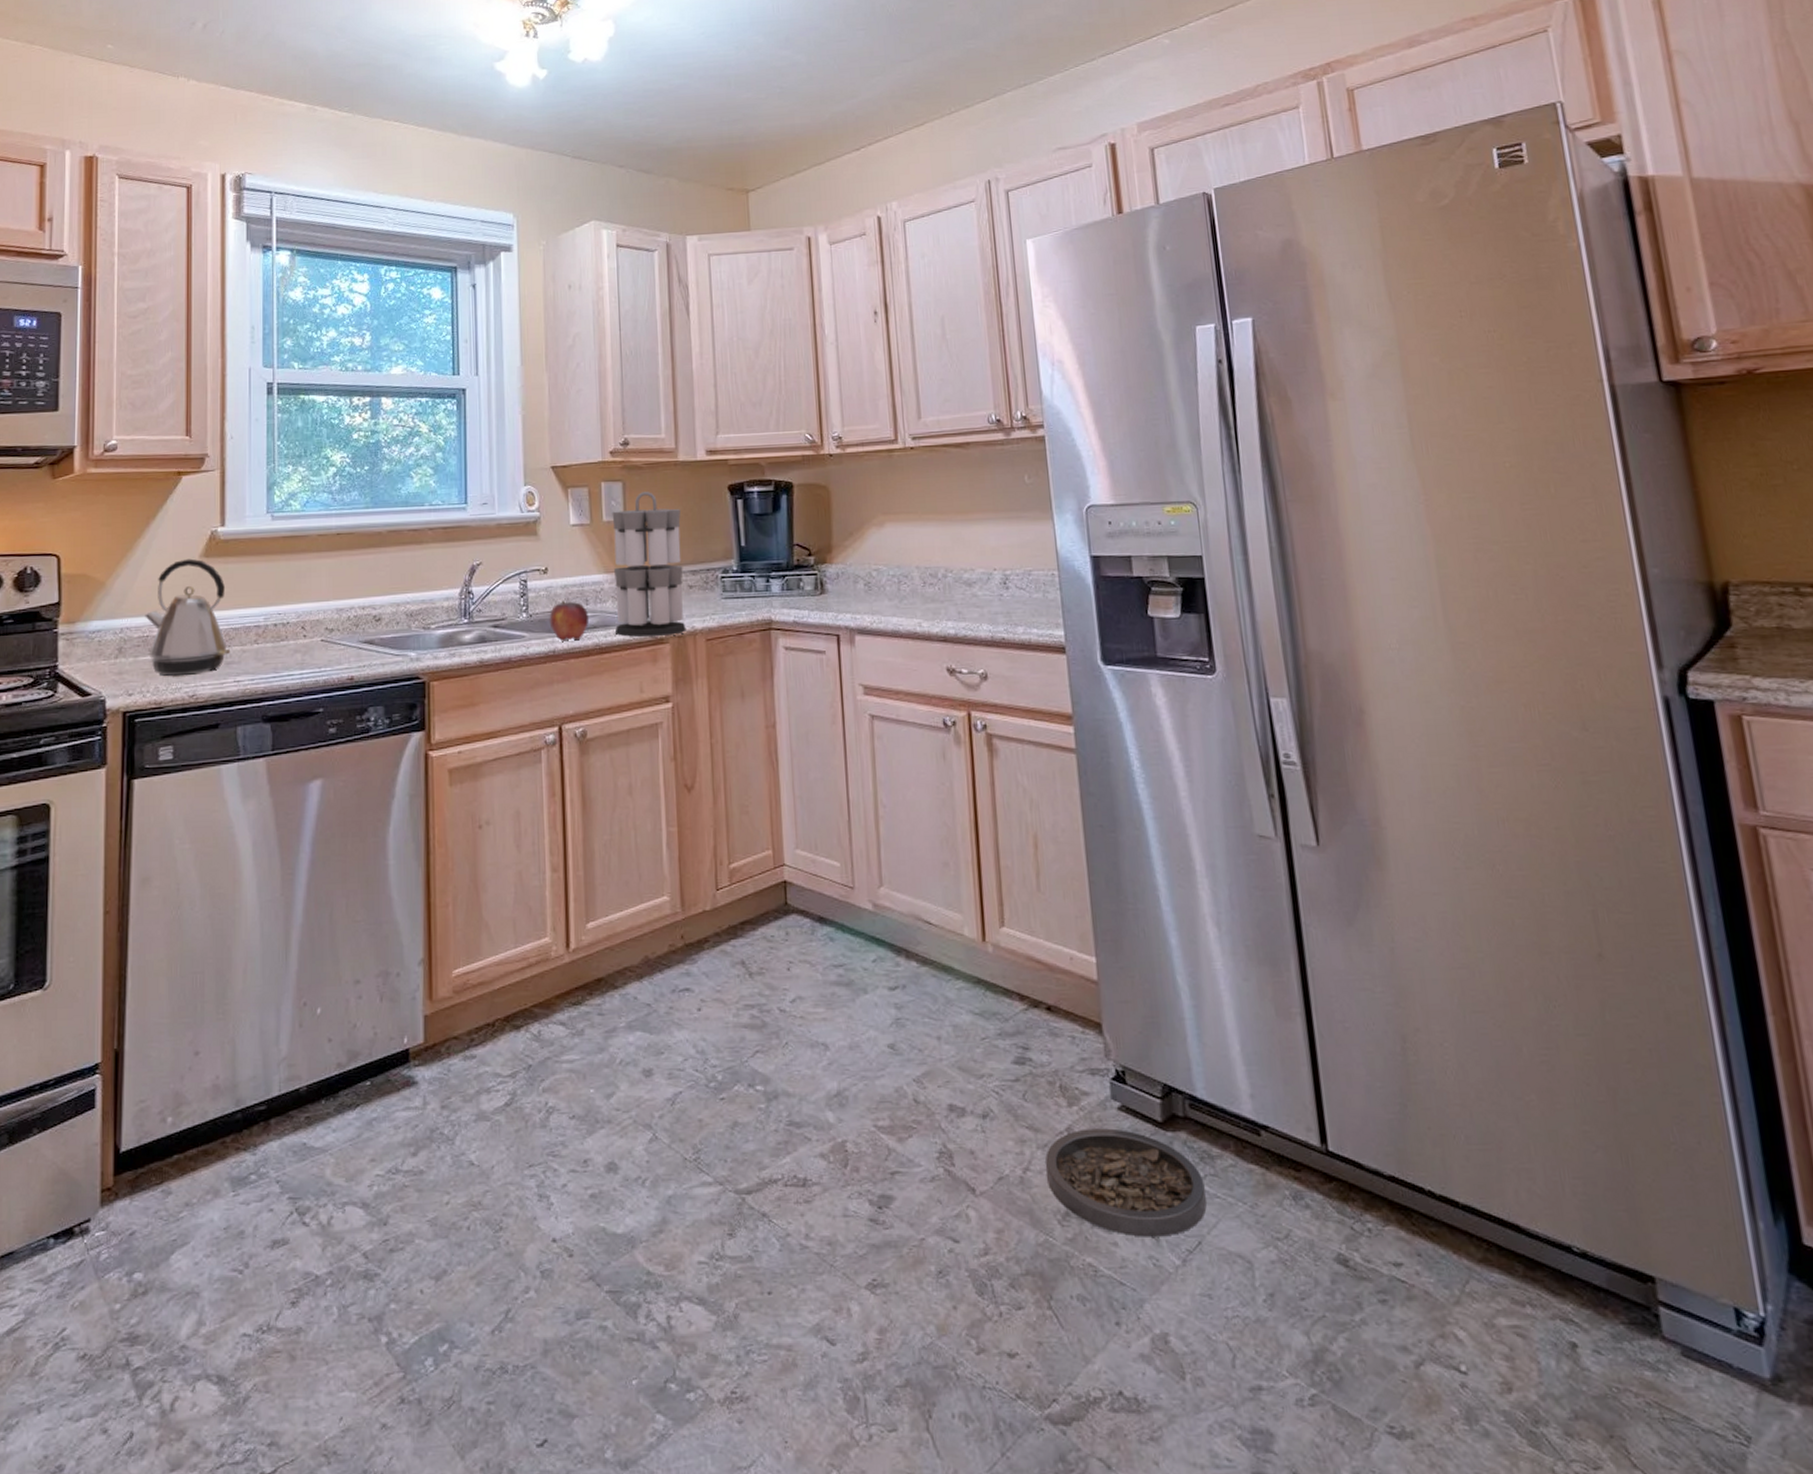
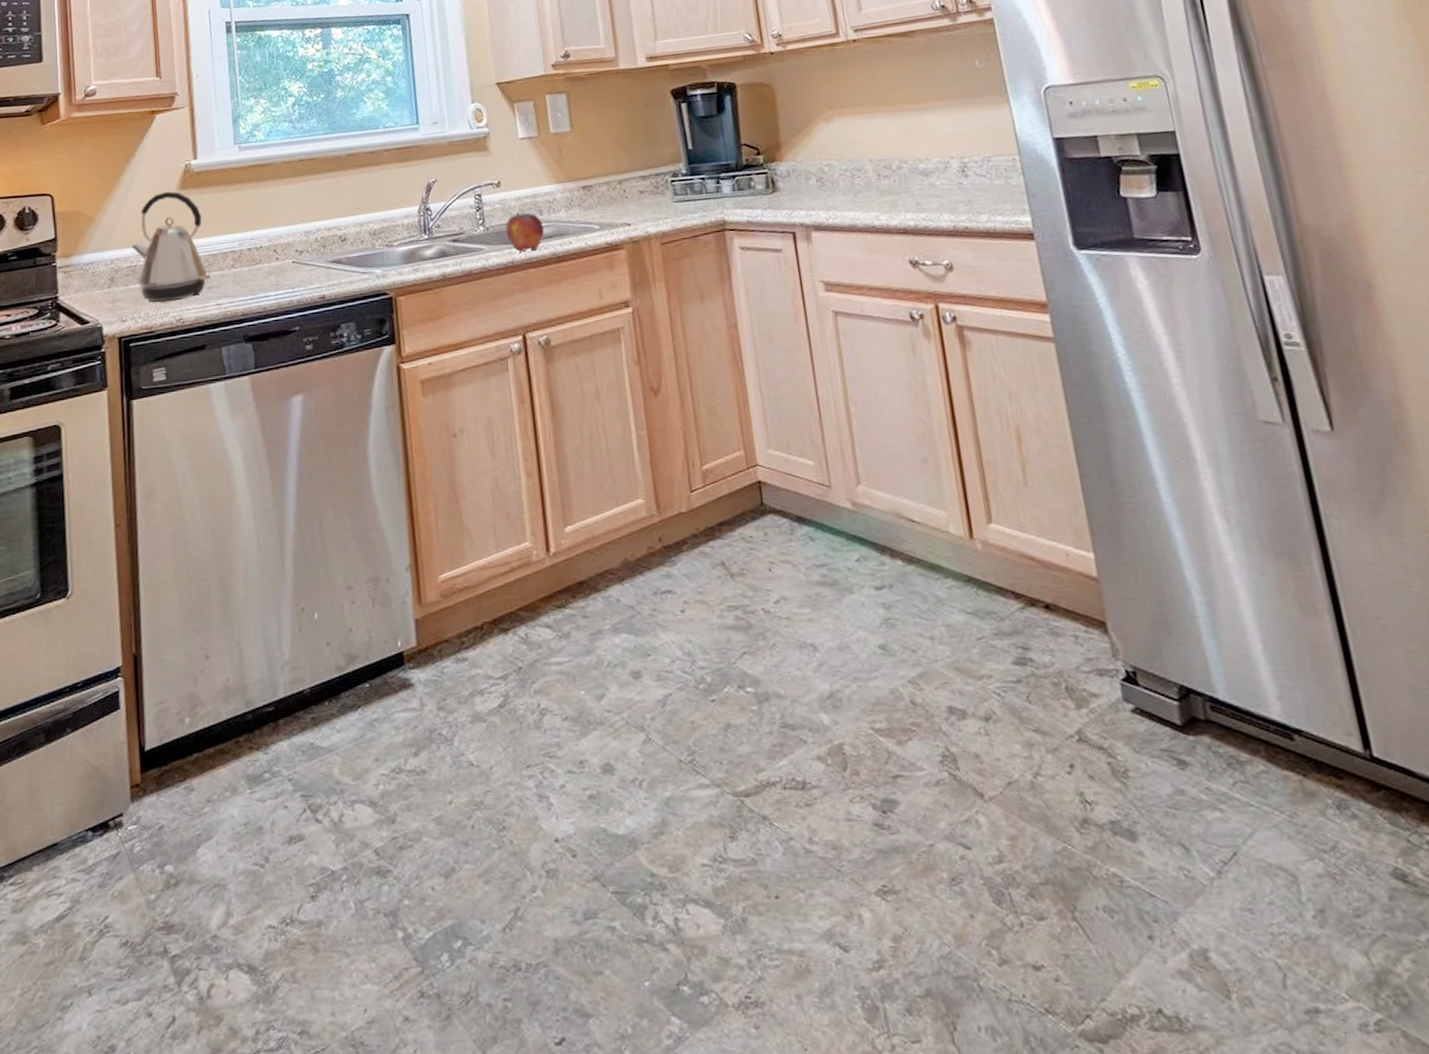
spice rack: present [612,492,687,638] -> none [558,101,641,245]
pet bowl: present [1045,1128,1207,1237] -> none [1056,731,1240,847]

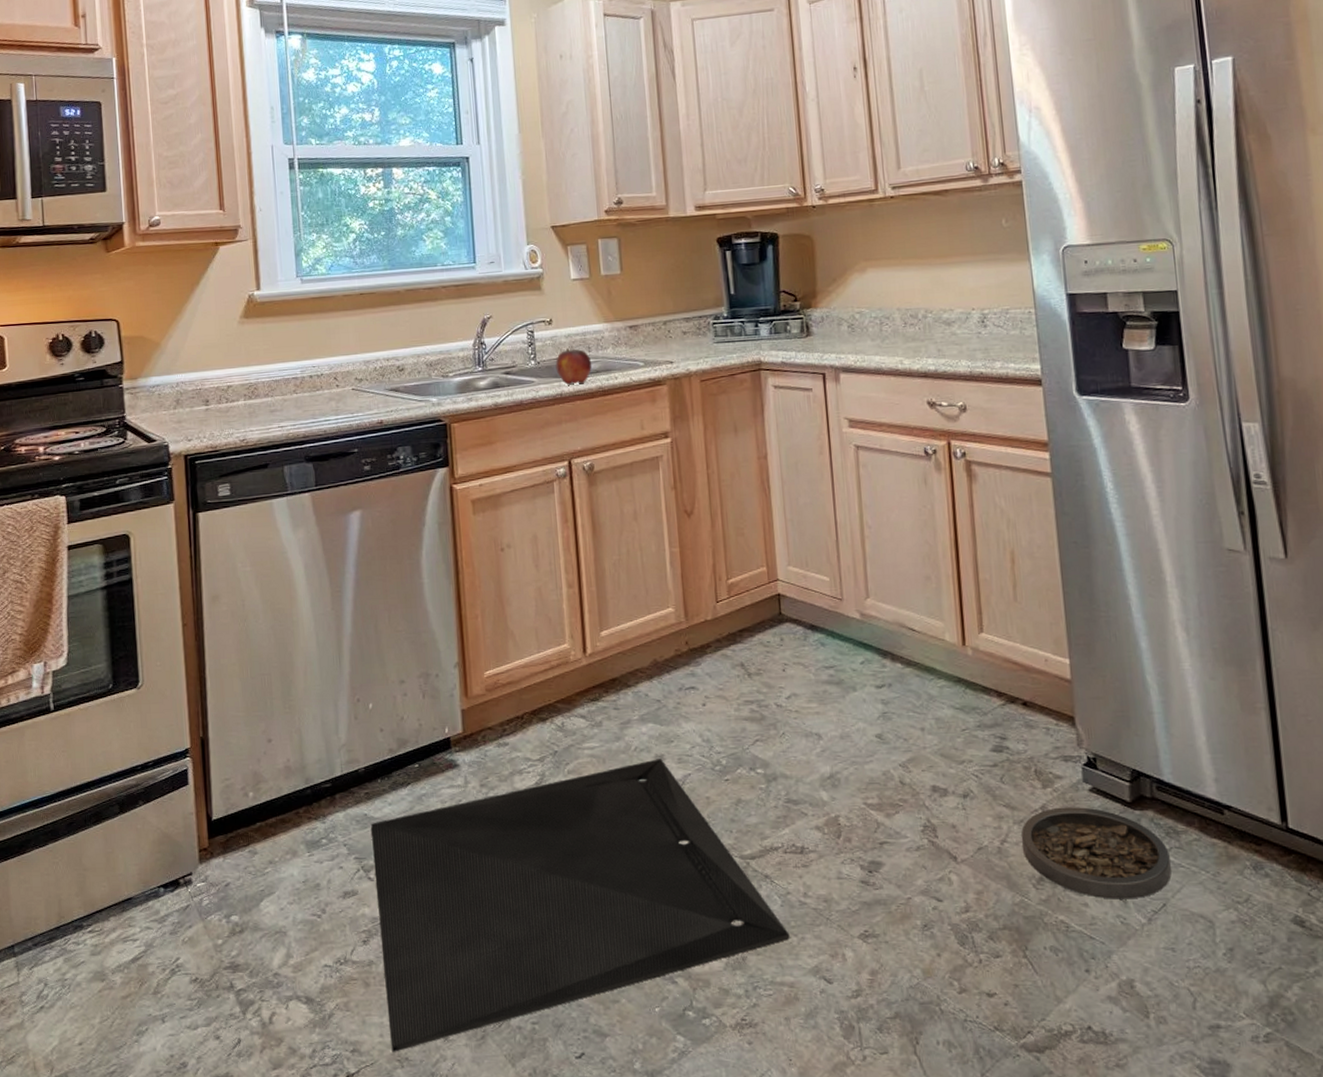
kettle: present [132,191,211,302] -> none [196,319,274,423]
door mat: none [318,676,796,1035] -> present [371,759,790,1052]
pet bowl: none [1056,731,1240,847] -> present [1021,807,1172,899]

